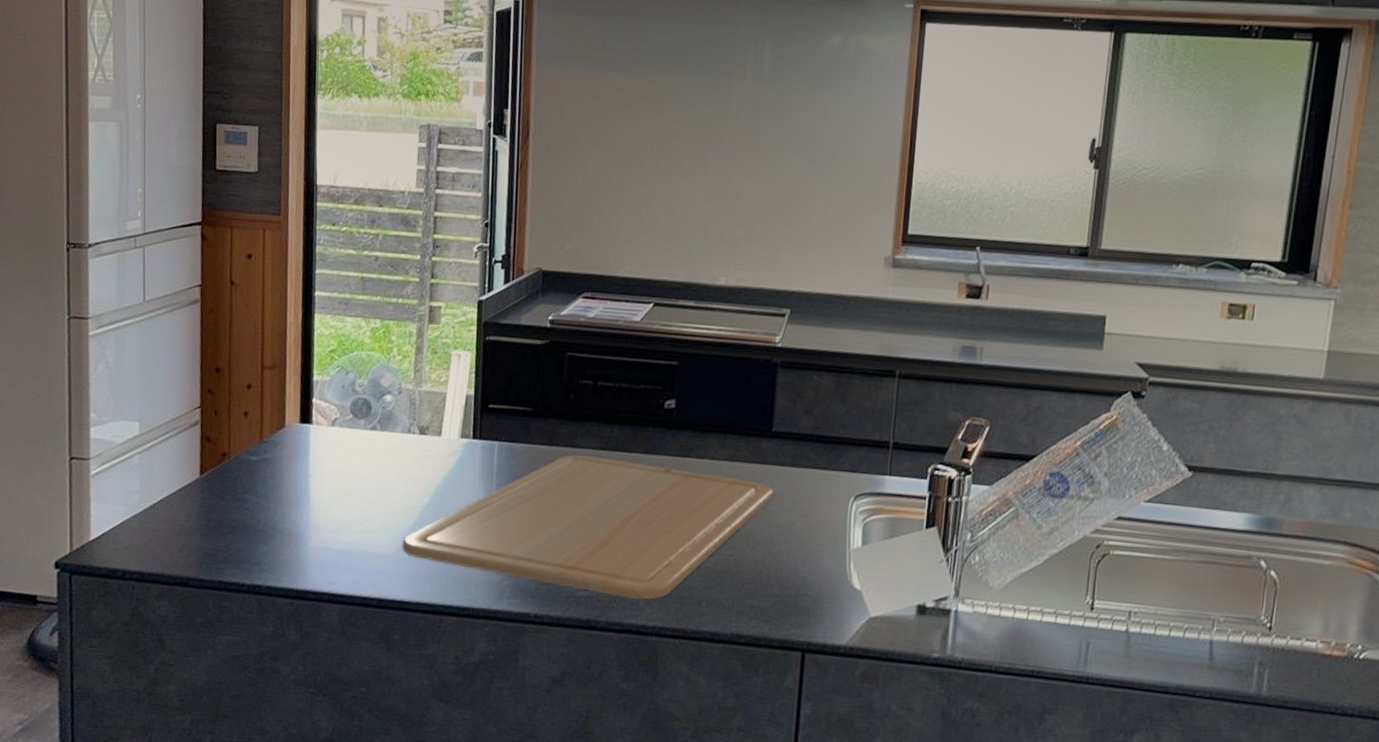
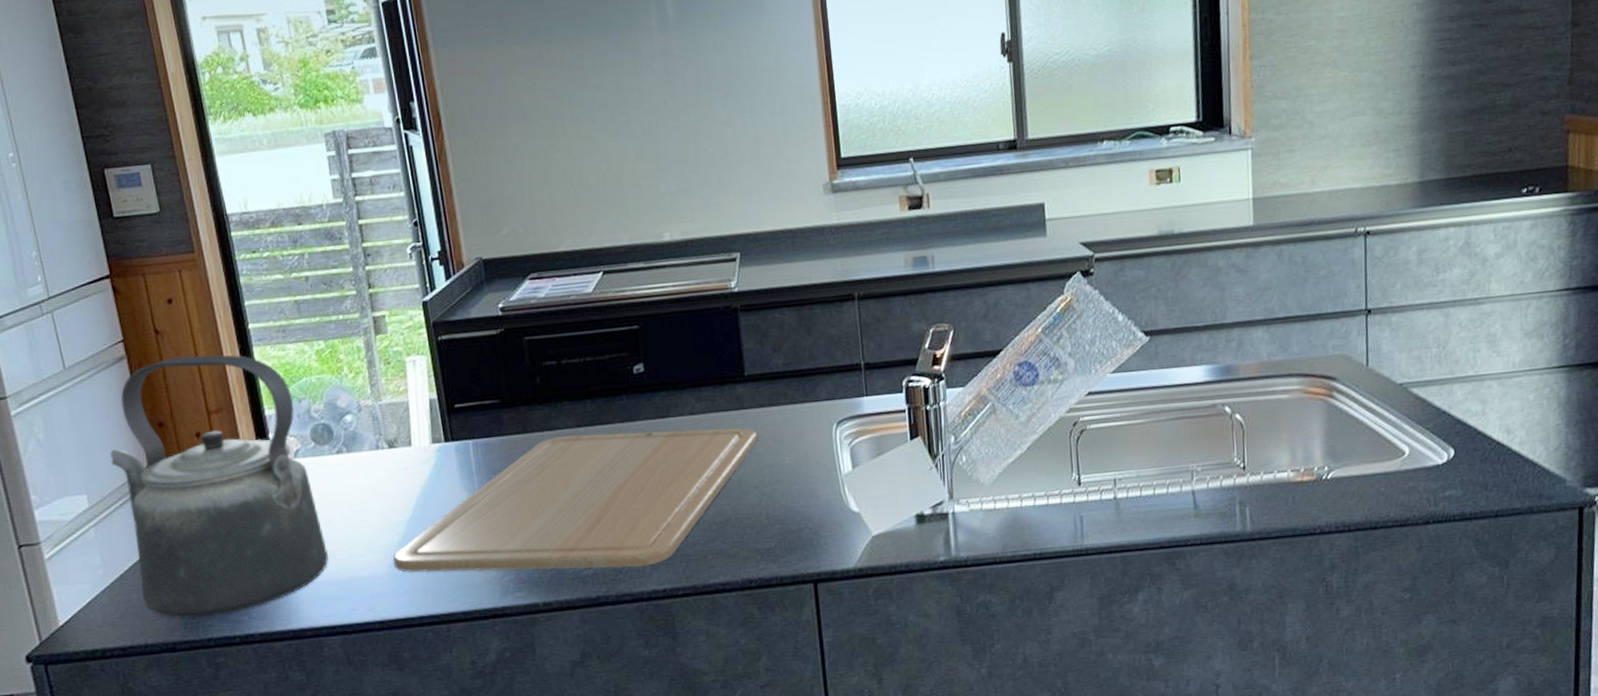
kettle: none [167,309,345,562] -> present [110,354,329,618]

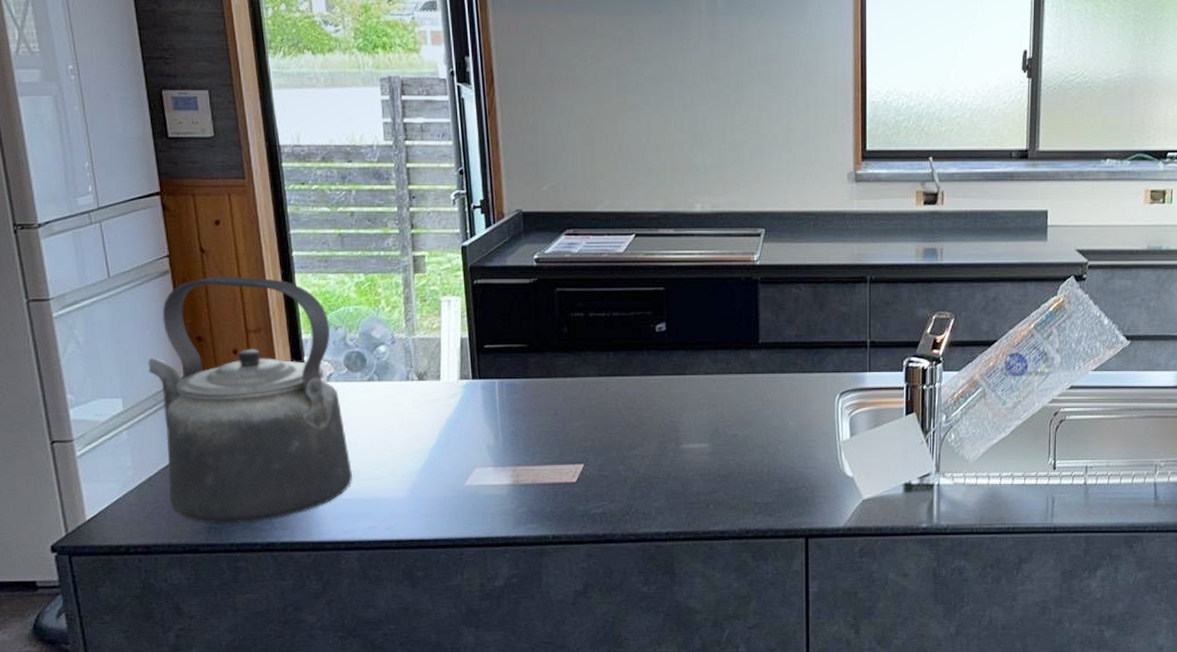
chopping board: present [393,427,757,573] -> none [414,383,765,510]

